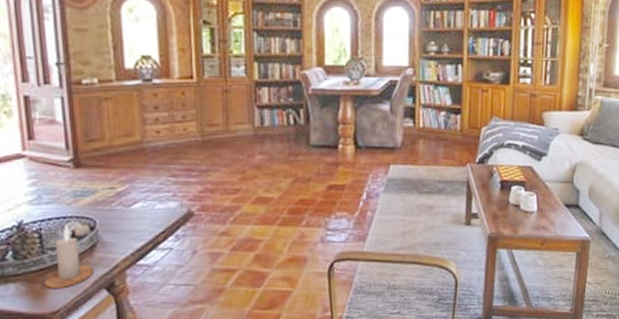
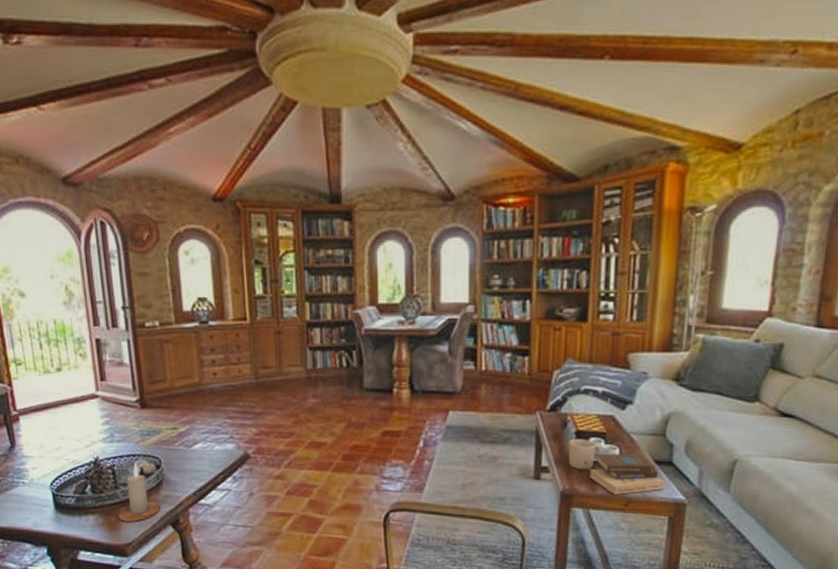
mug: none [494,186,523,215] -> present [568,438,603,470]
books: none [511,199,574,236] -> present [588,454,665,495]

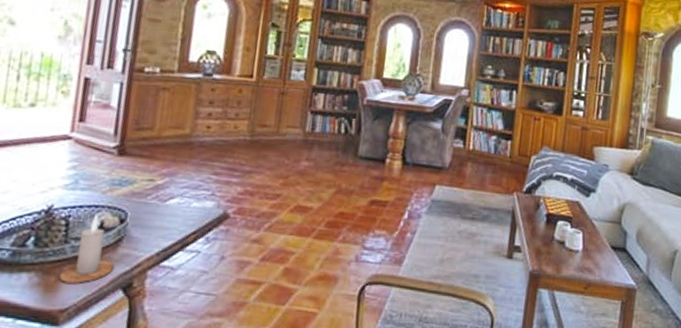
mug: present [568,438,603,470] -> none [538,220,569,252]
books: present [588,454,665,495] -> none [555,237,620,278]

